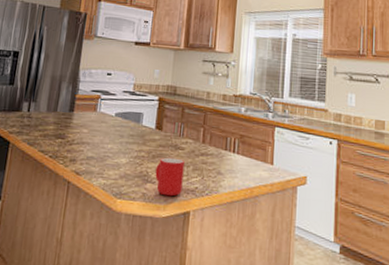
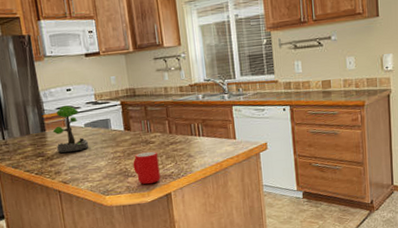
plant: none [79,89,115,142] -> present [52,105,89,154]

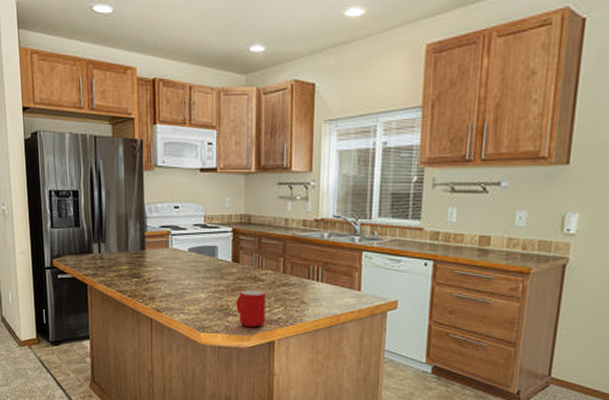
plant: present [52,105,89,154] -> none [153,224,190,278]

